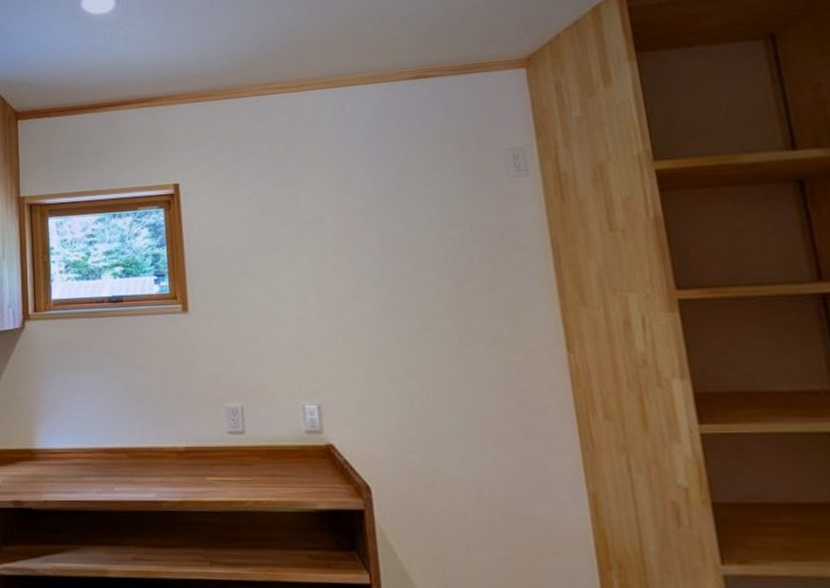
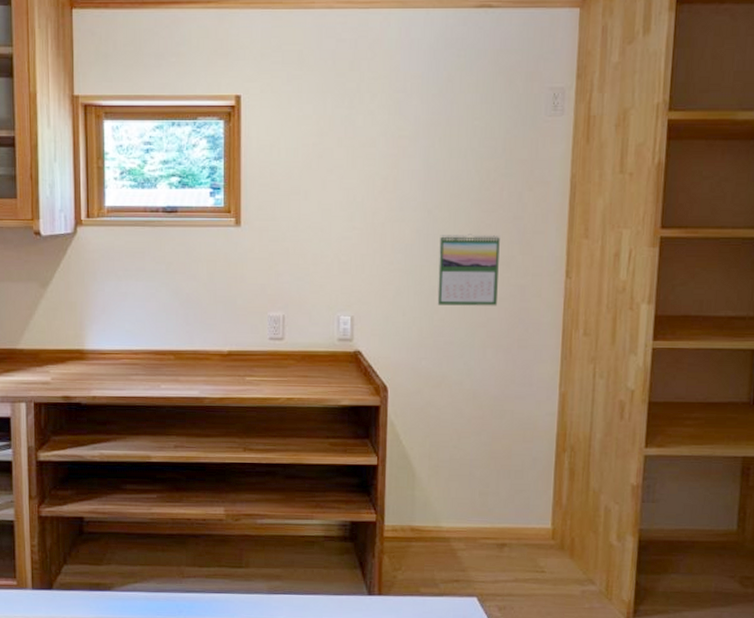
calendar: none [407,307,488,389] -> present [437,234,500,306]

